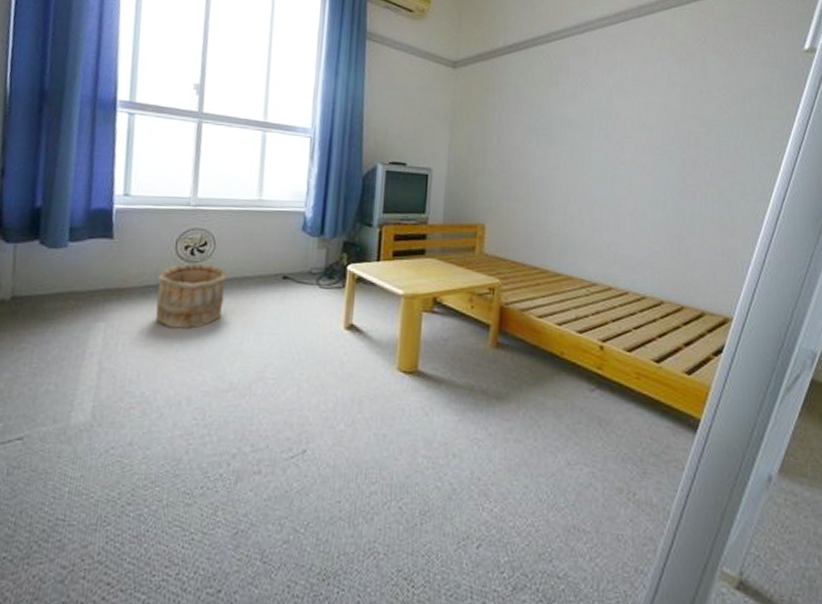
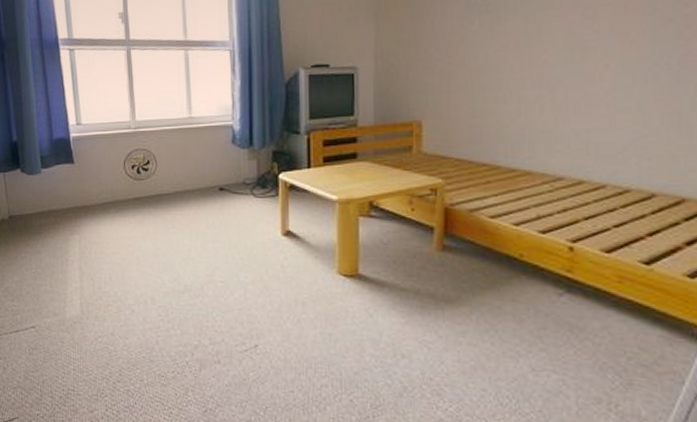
wooden bucket: present [155,263,228,329] -> none [113,181,171,239]

